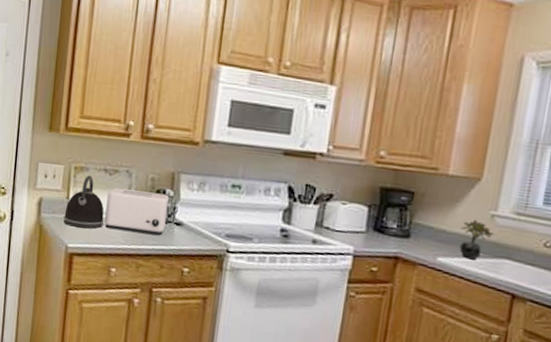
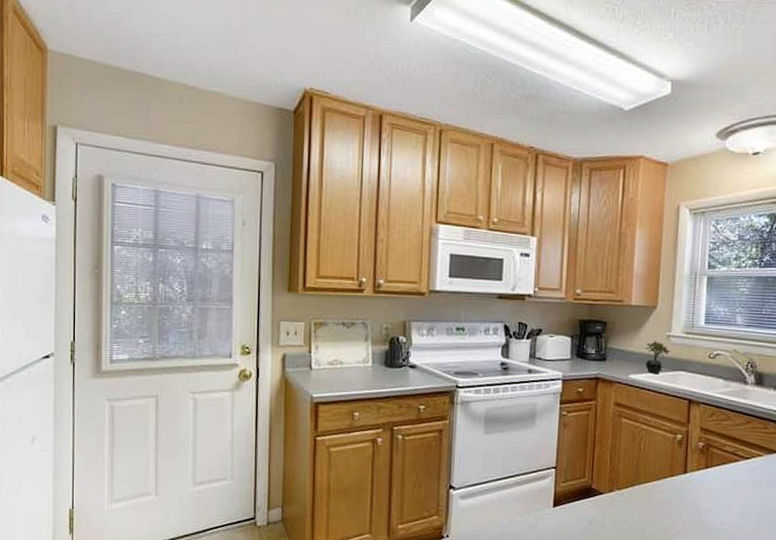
kettle: present [63,175,105,229] -> none [307,329,346,379]
toaster: present [105,188,172,236] -> none [346,339,405,379]

